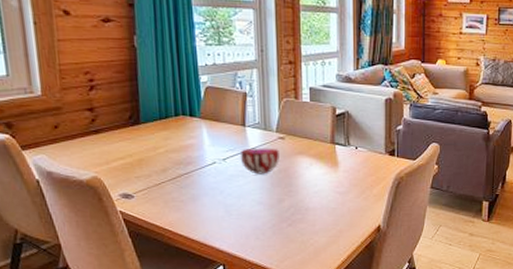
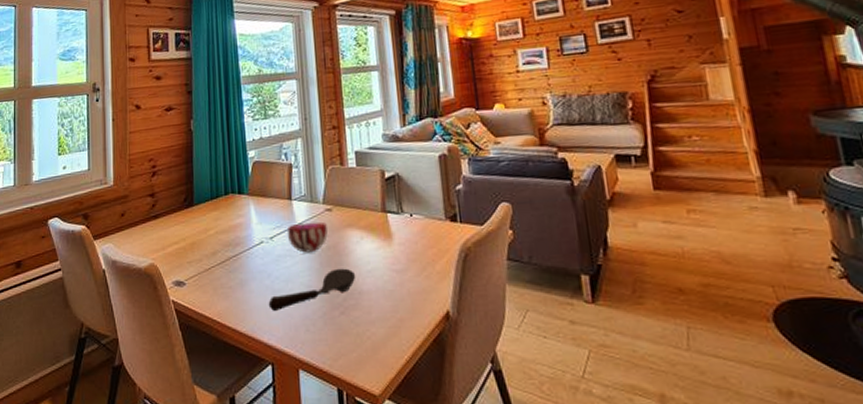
spoon: none [220,189,304,223] -> present [268,268,356,312]

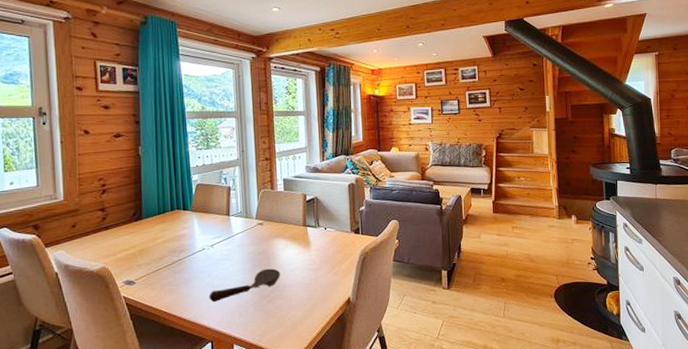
decorative bowl: present [287,221,328,253] -> none [225,233,259,257]

